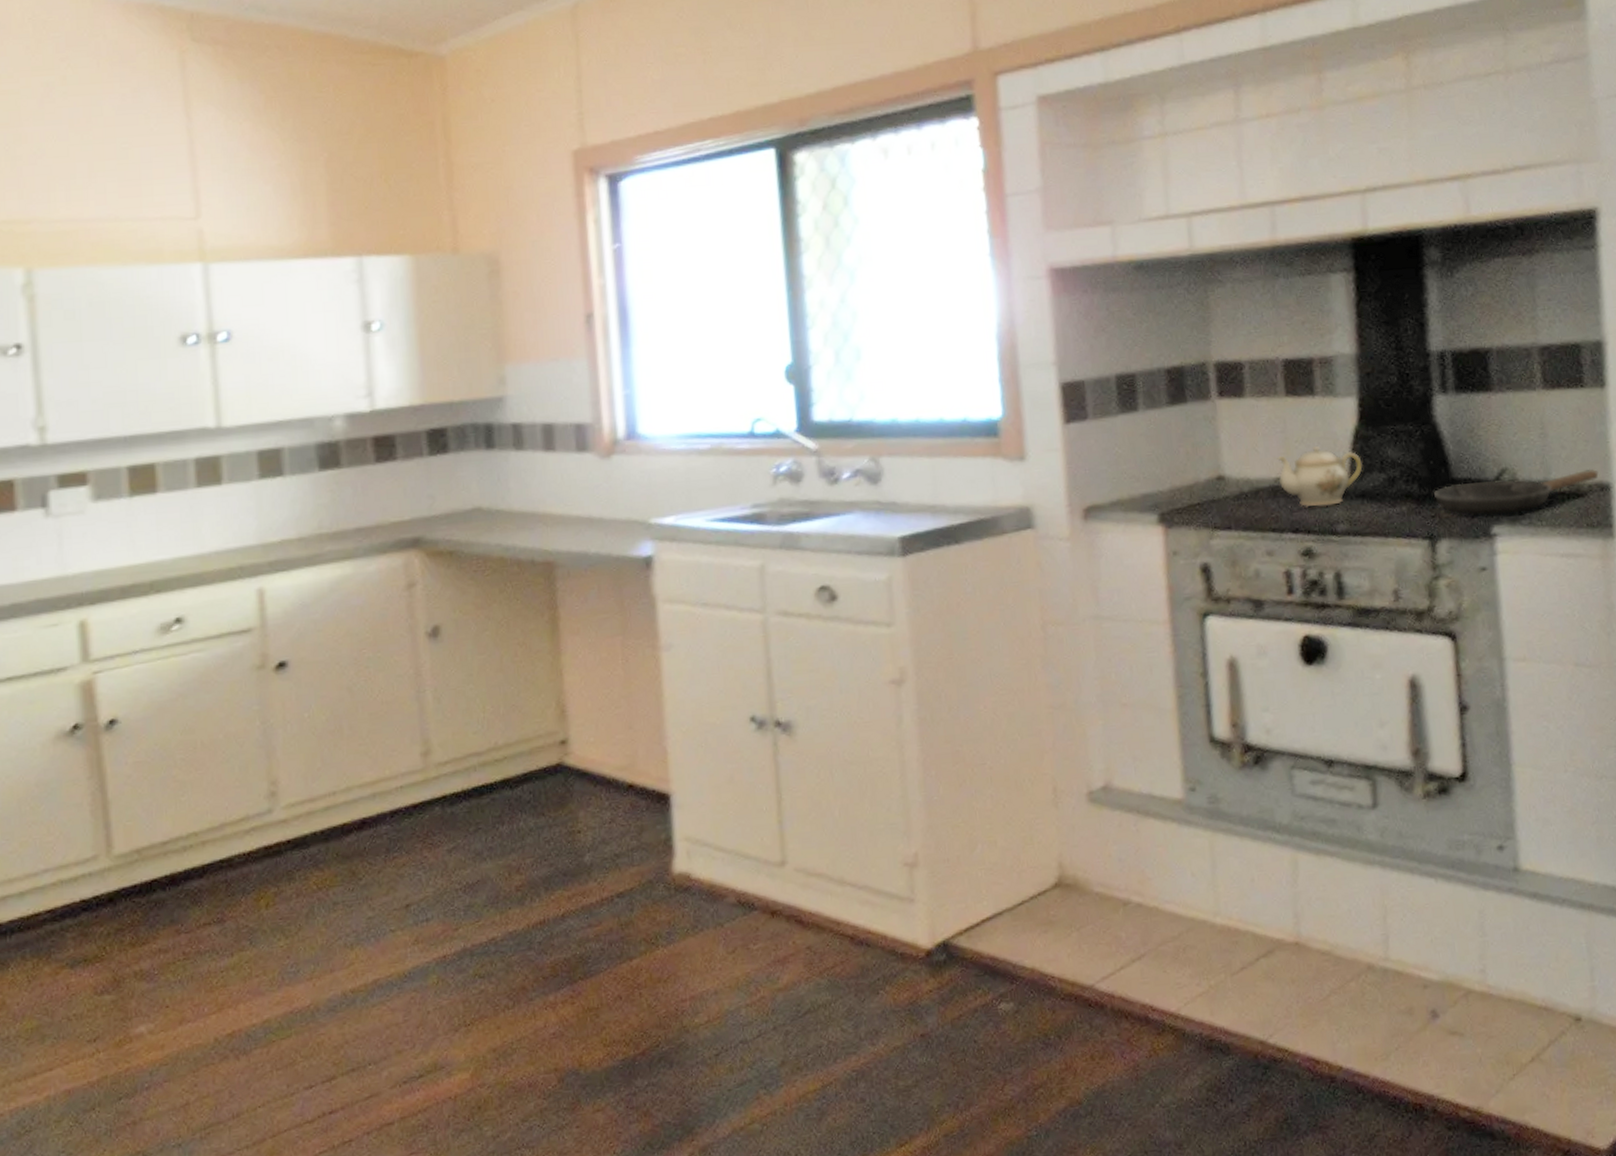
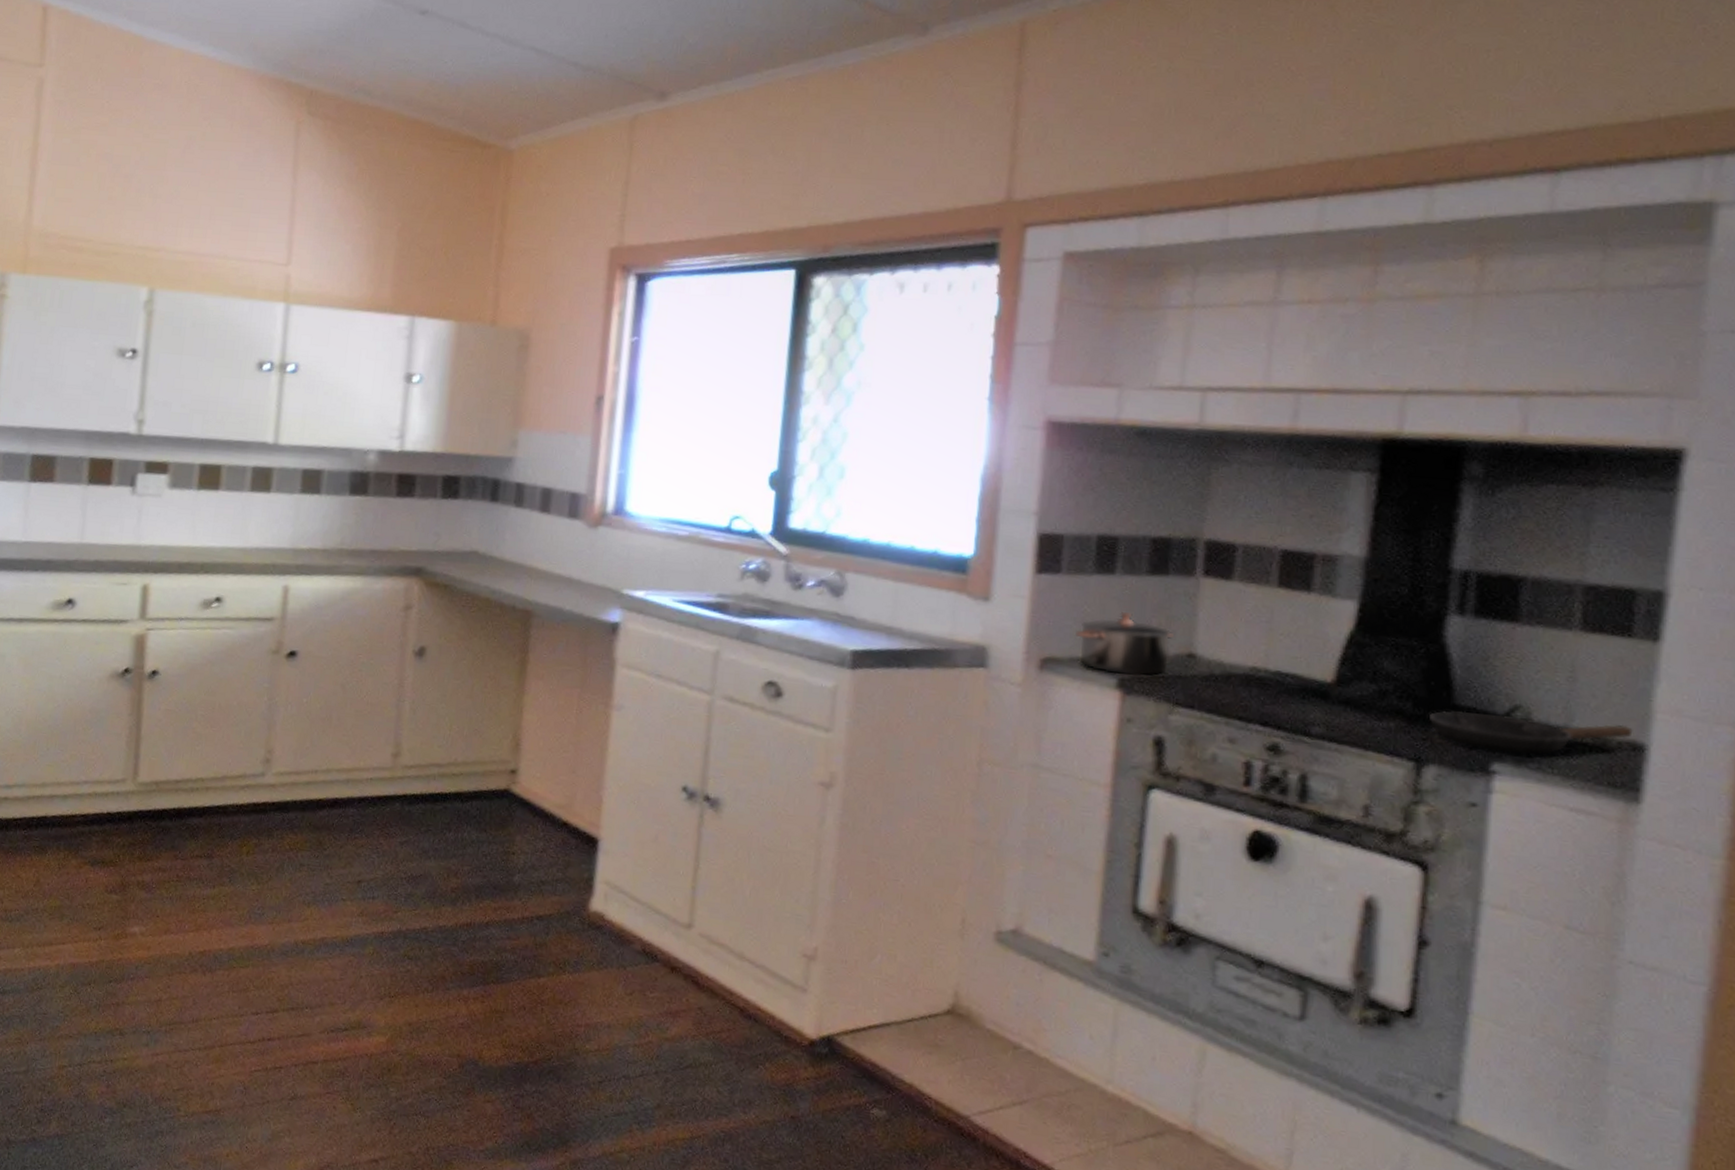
cooking pot: none [1111,446,1203,510] -> present [1075,612,1175,676]
teapot: present [1277,445,1363,508] -> none [1254,642,1352,706]

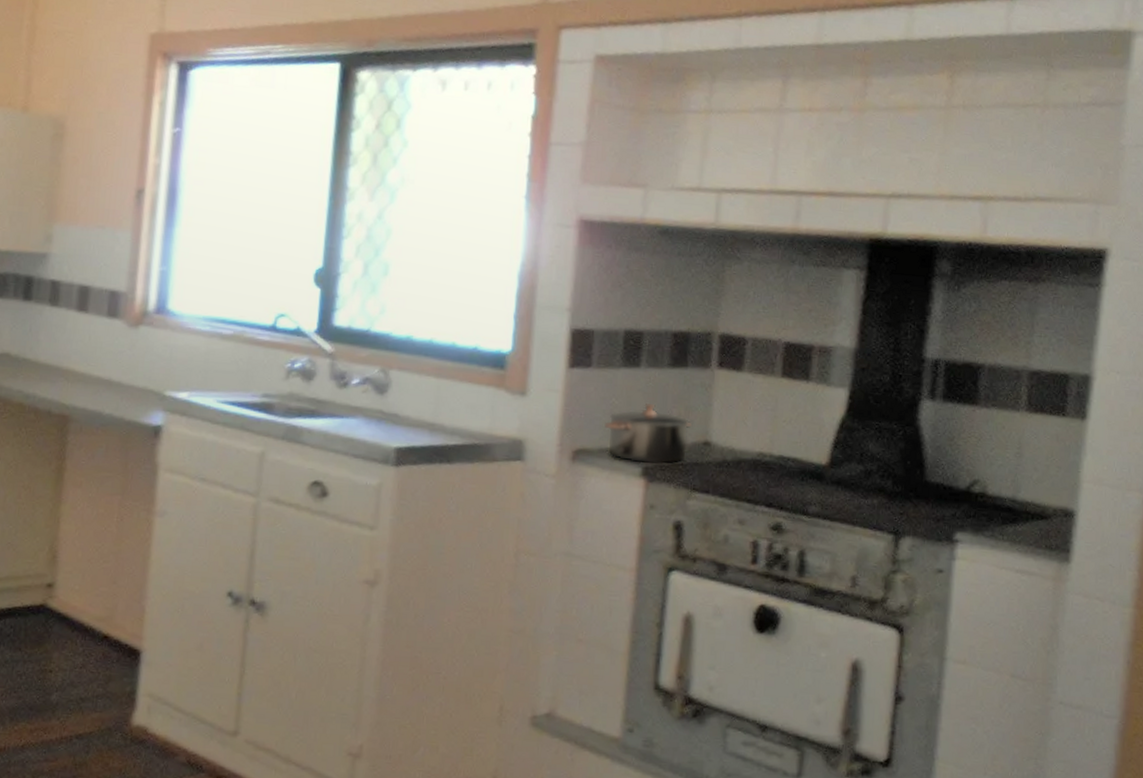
frying pan: present [1429,711,1633,755] -> none [906,486,1065,524]

